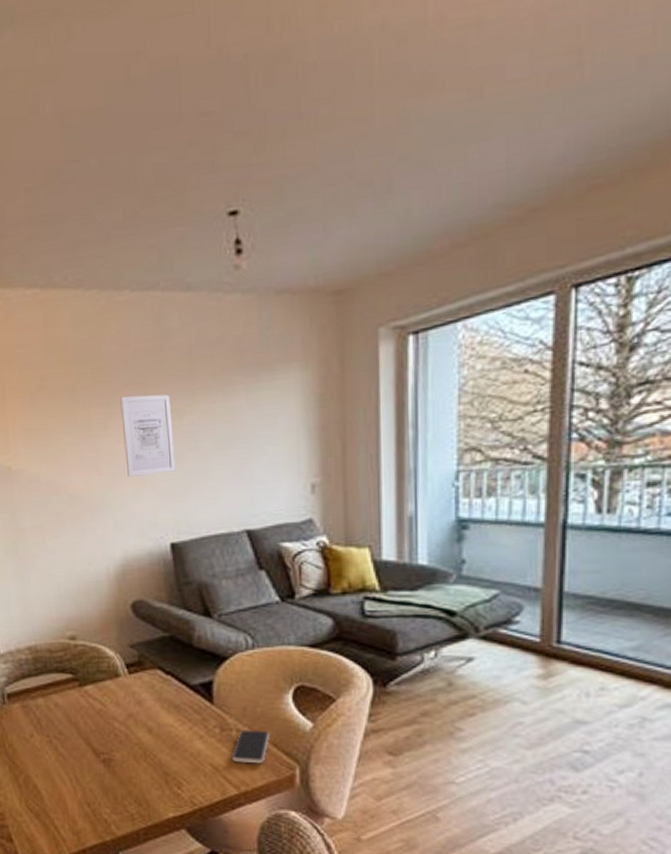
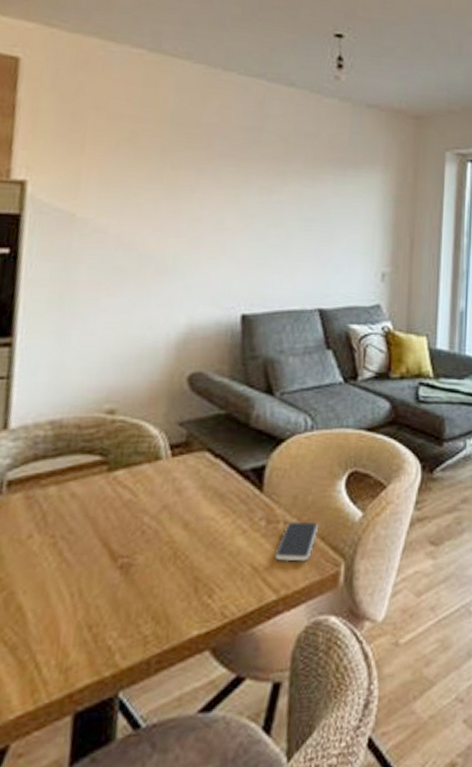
wall art: present [120,394,176,477] -> none [207,165,262,245]

